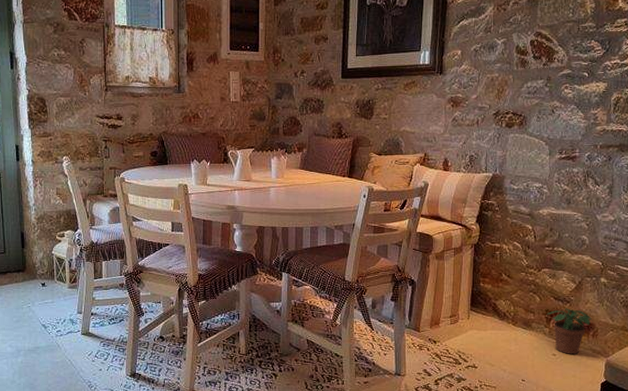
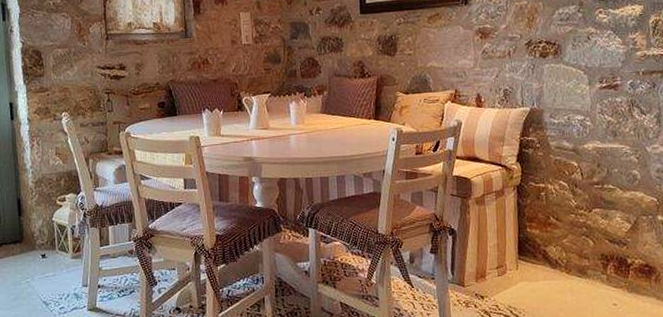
potted plant: present [547,308,592,354] -> none [603,251,652,303]

